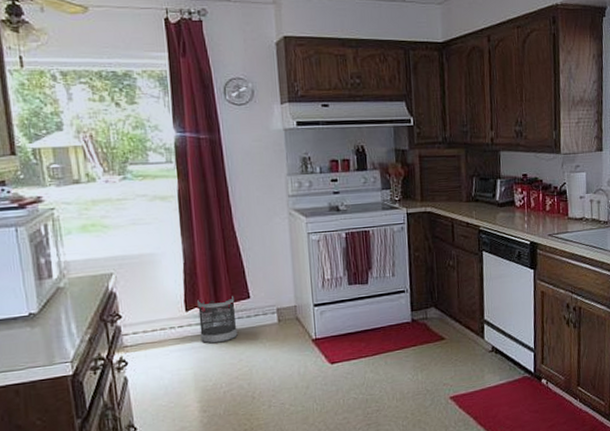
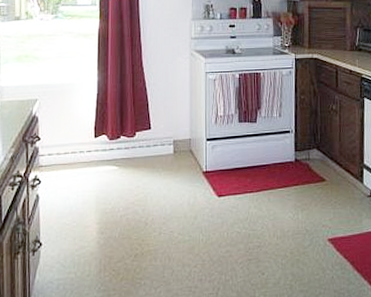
wastebasket: present [197,295,238,344] -> none [105,125,138,169]

